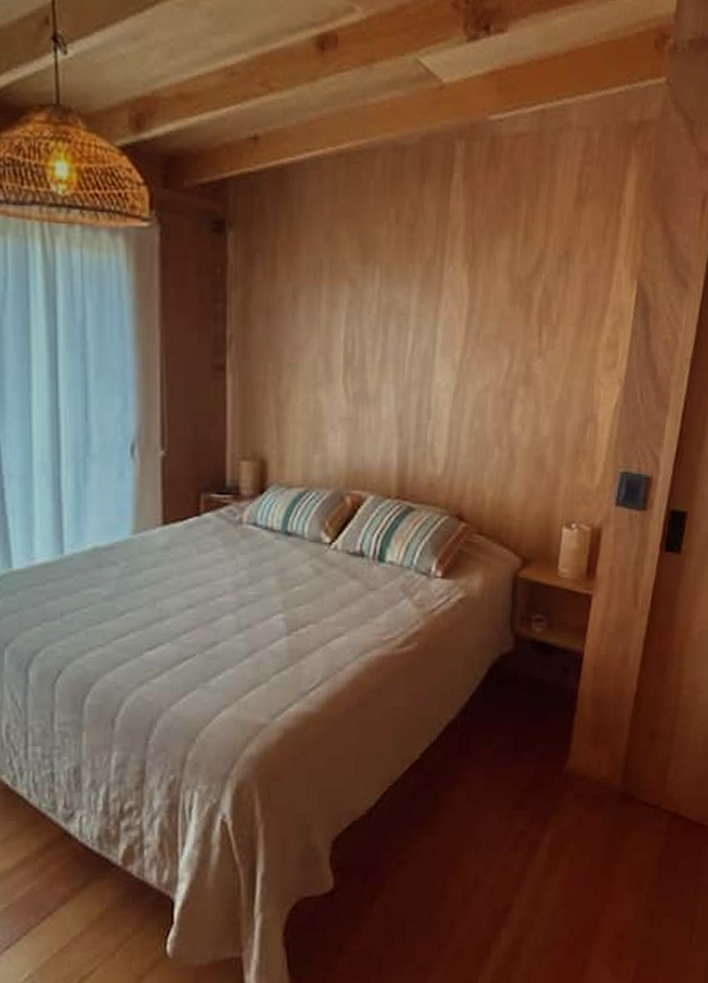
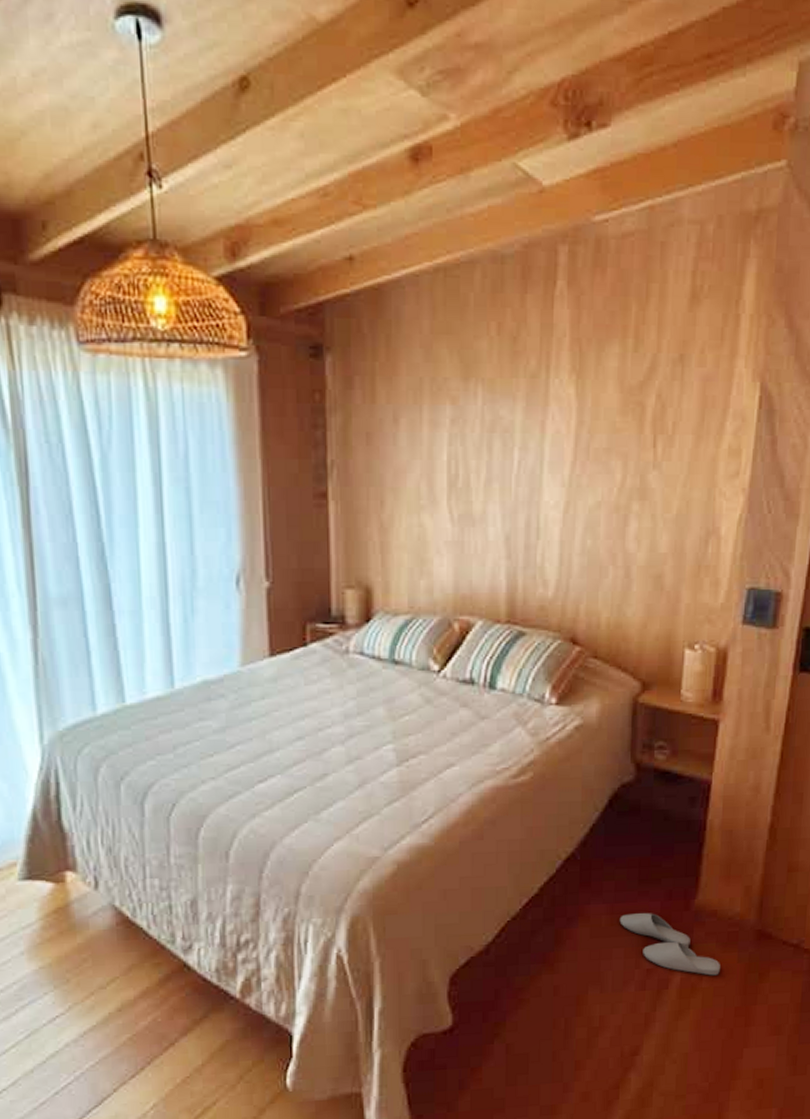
slippers: none [495,776,587,836] -> present [619,912,720,976]

